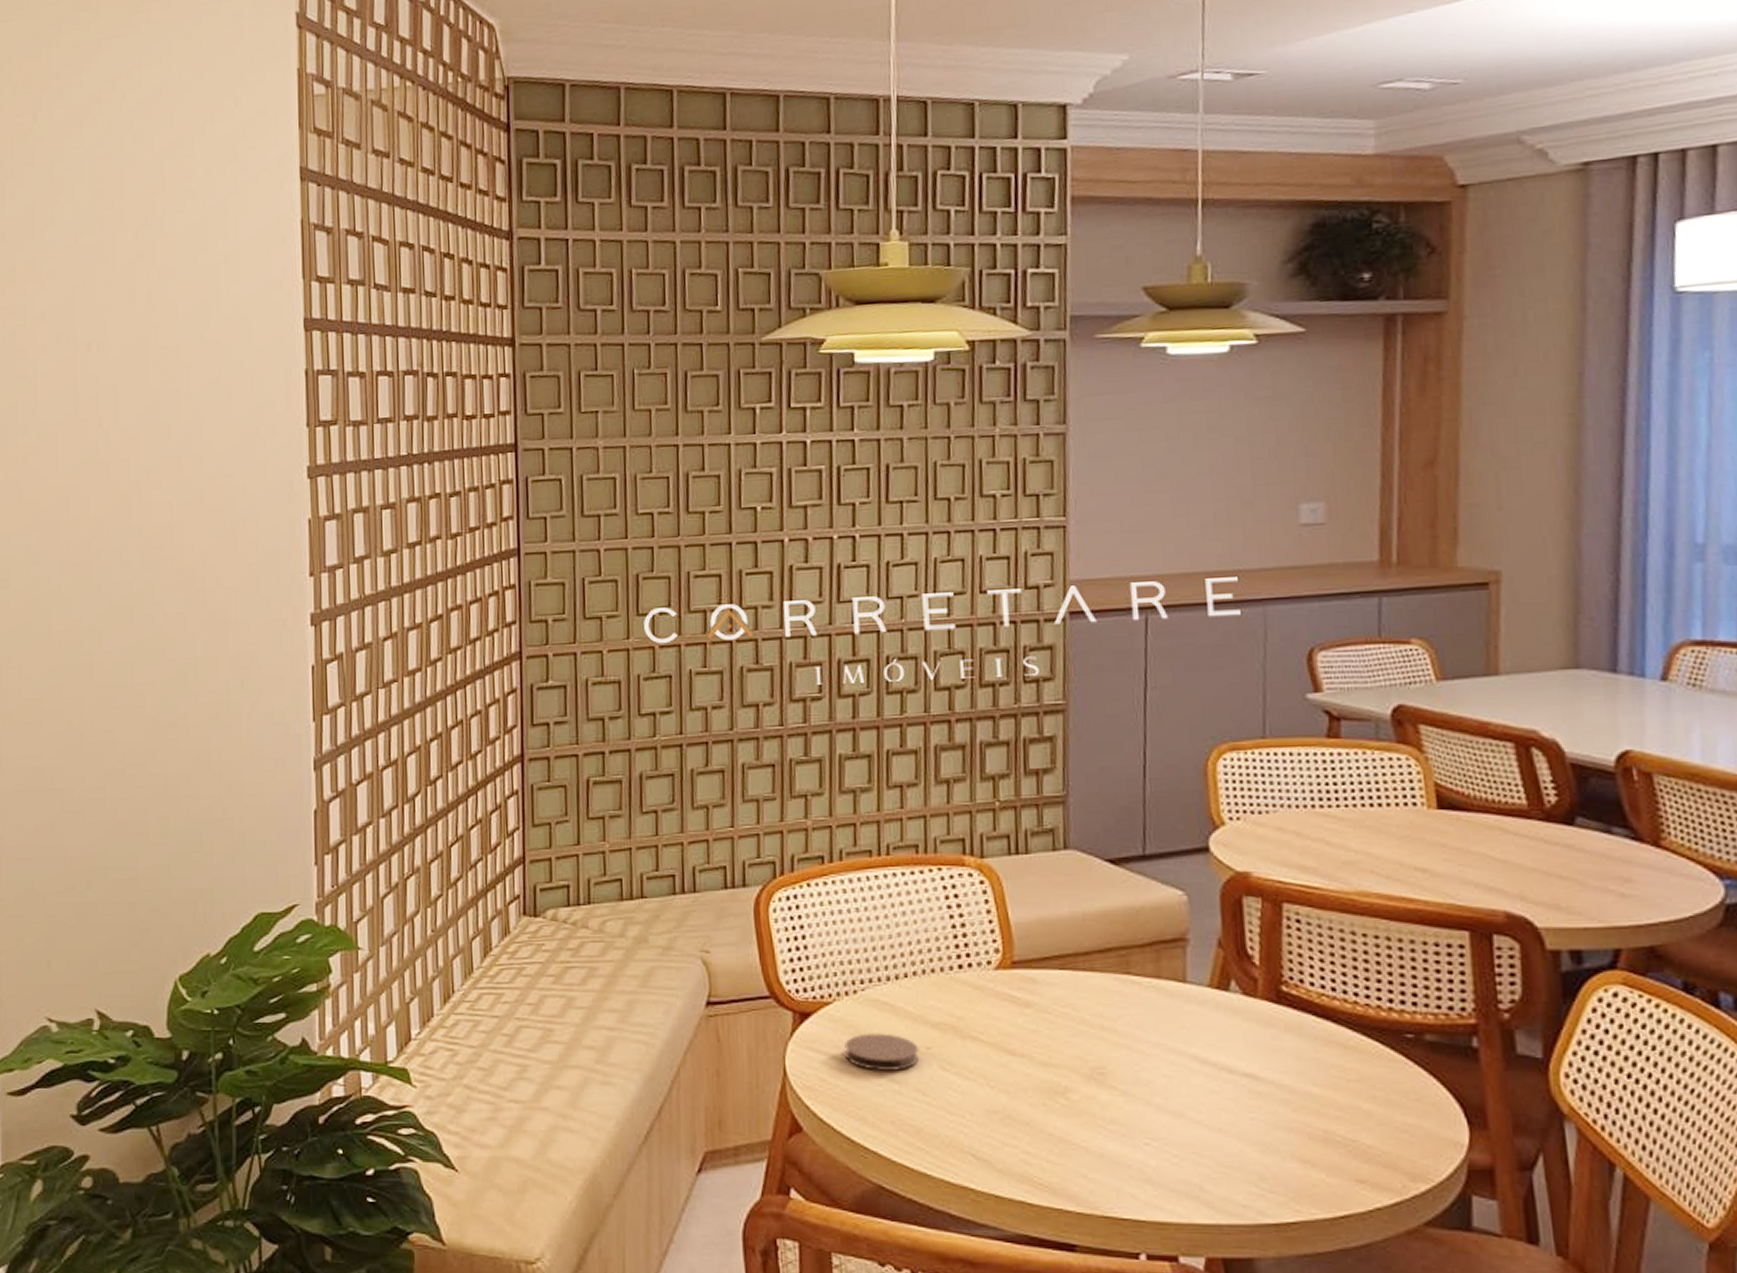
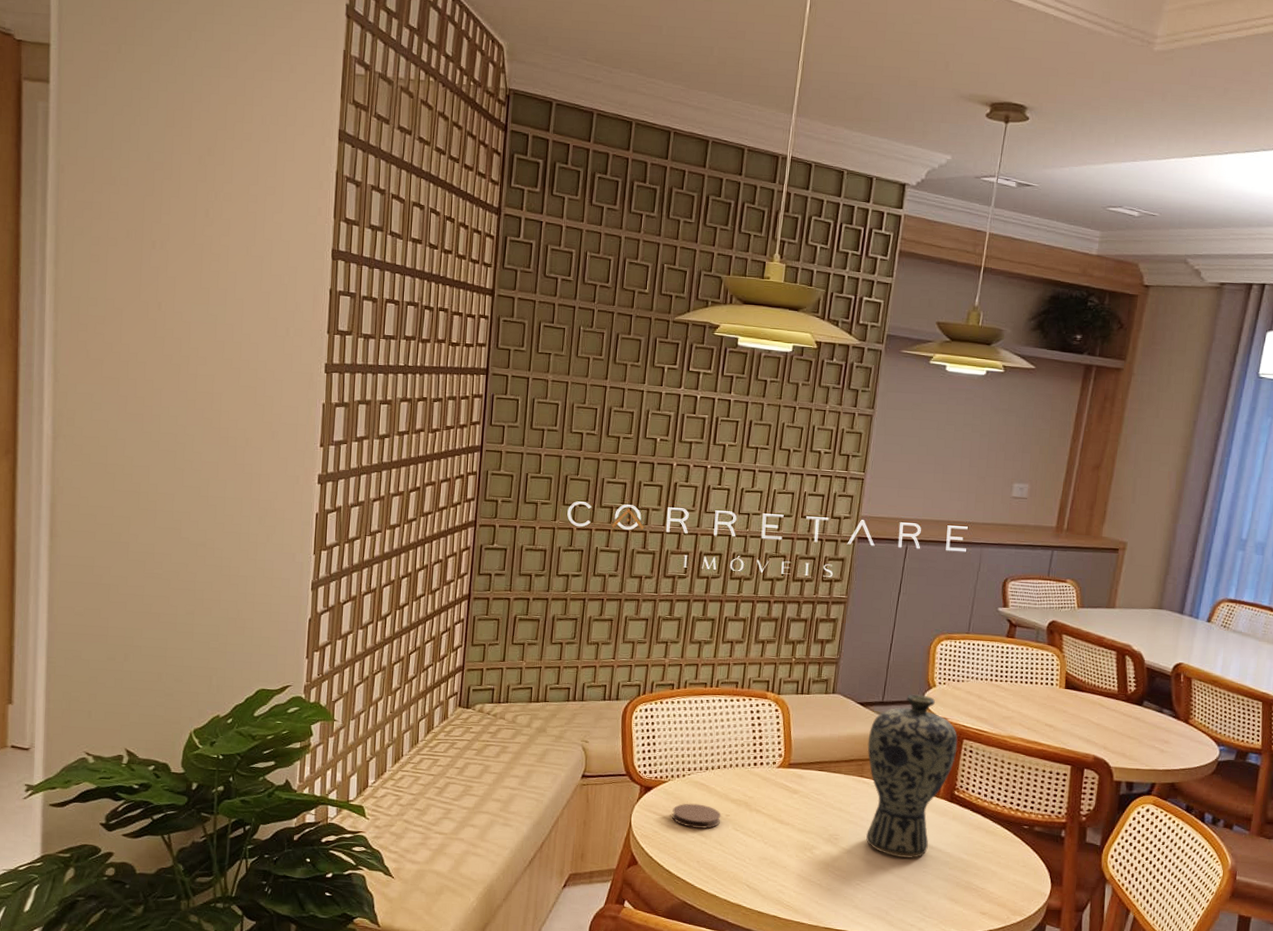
vase: none [1129,839,1275,1099] -> present [866,694,958,859]

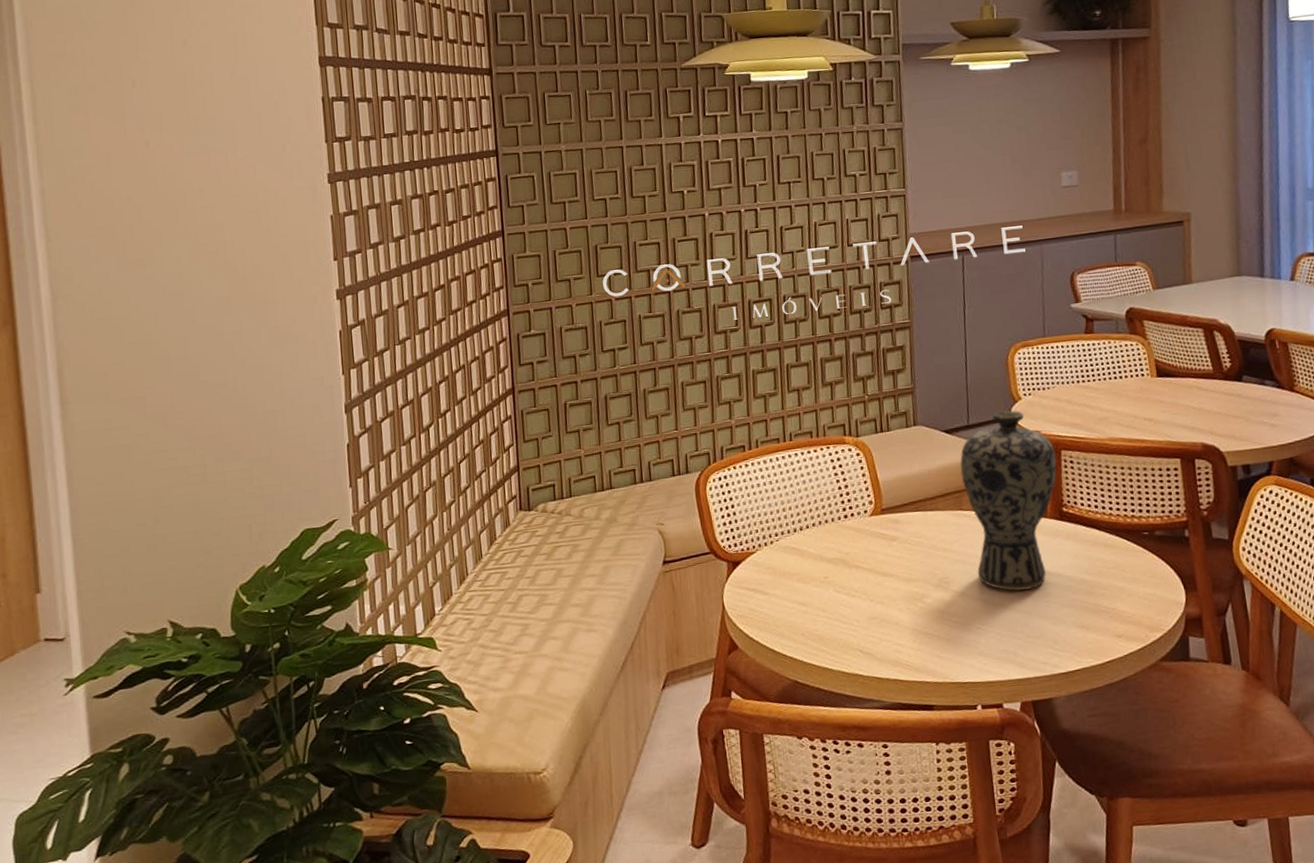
coaster: present [672,803,722,829] -> none [766,570,819,598]

